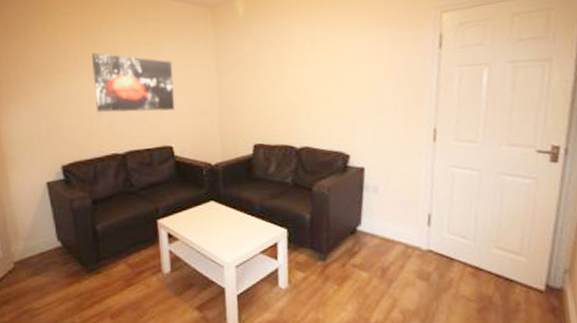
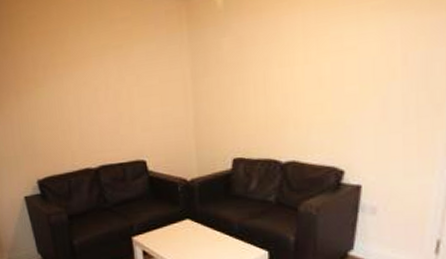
wall art: present [92,52,175,113] -> none [60,59,148,125]

